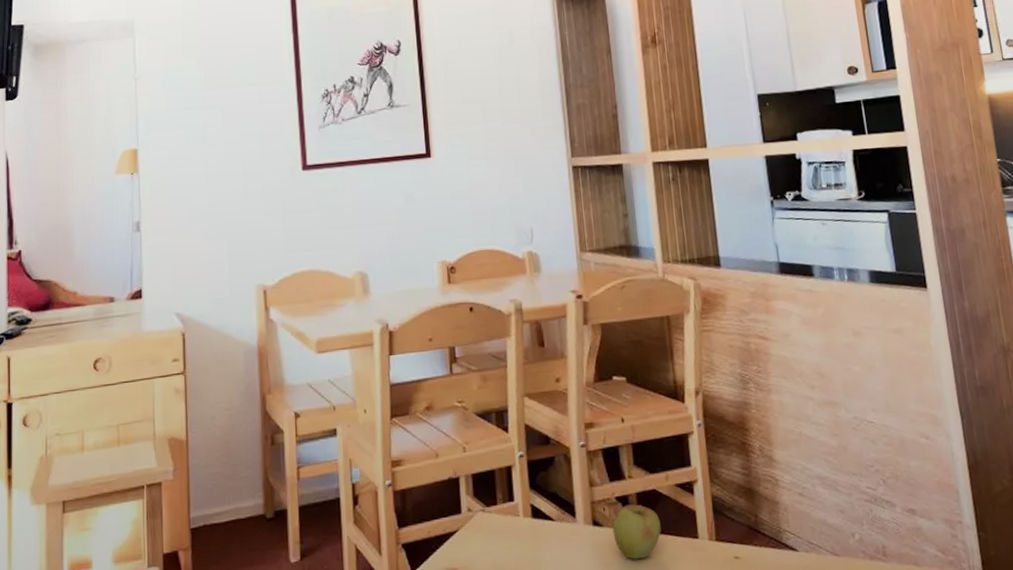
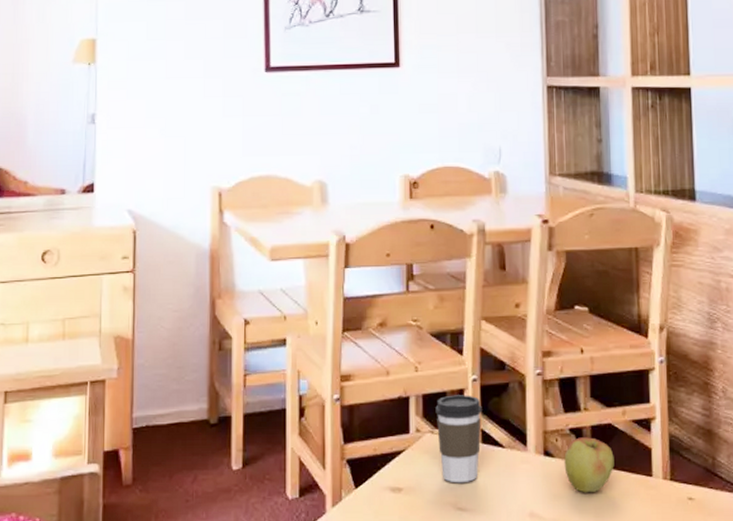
coffee cup: none [485,471,531,560] -> present [435,395,482,483]

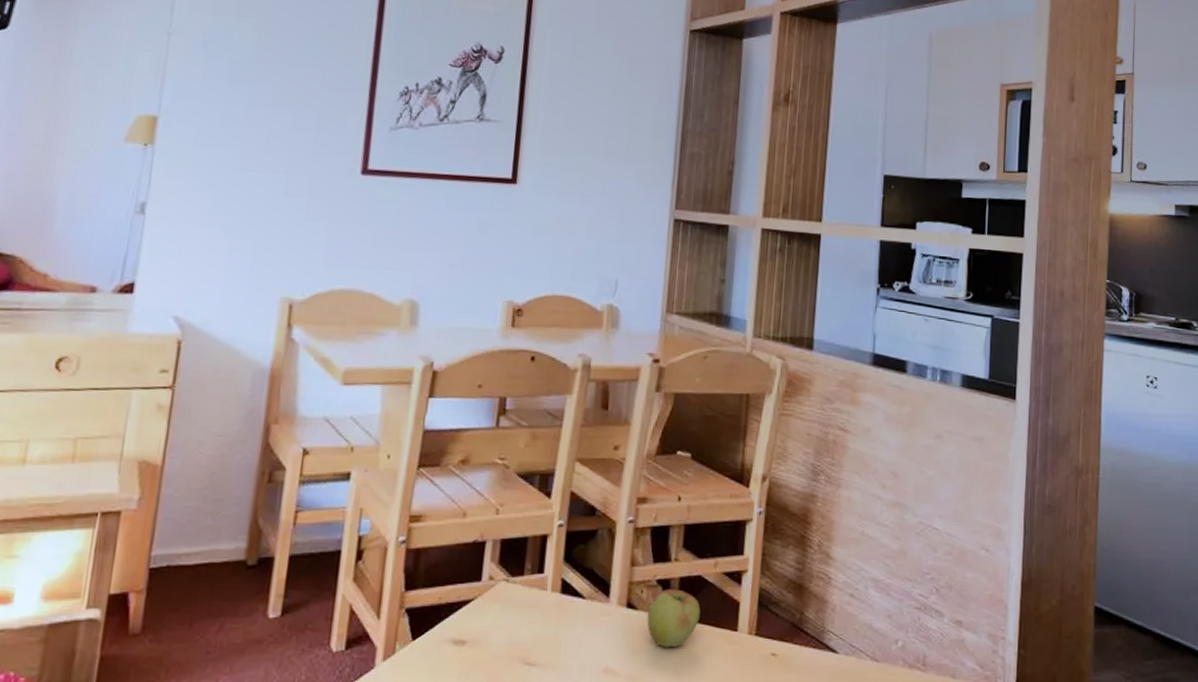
coffee cup: present [435,395,482,483] -> none [512,541,566,636]

